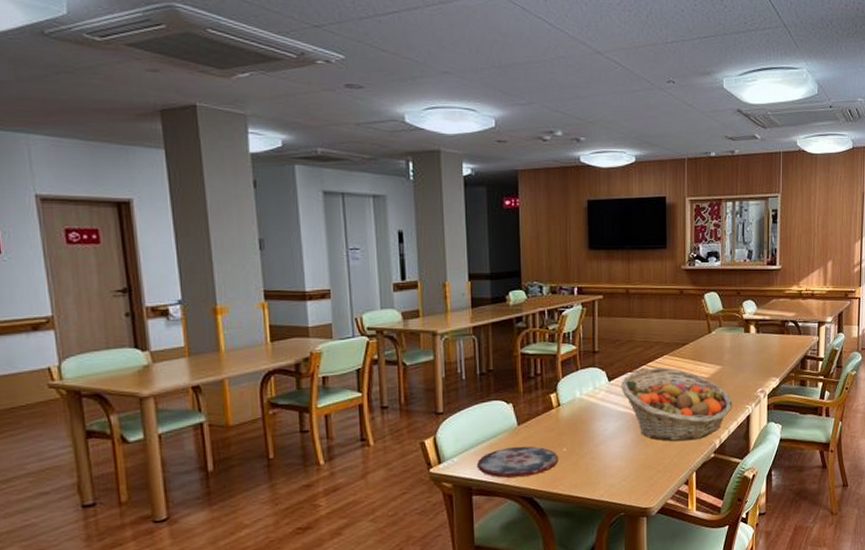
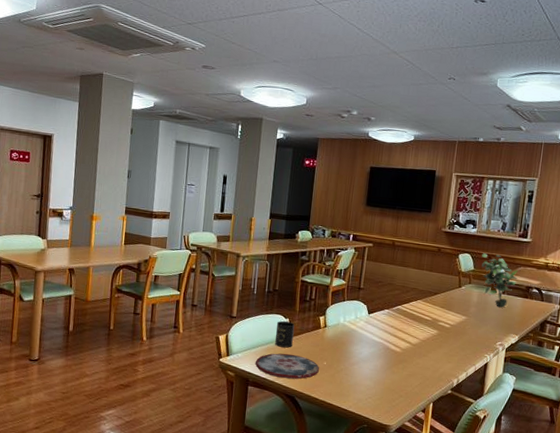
mug: none [497,406,521,441] -> present [275,320,295,348]
fruit basket: present [621,367,732,442] -> none [378,309,473,376]
potted plant: none [730,289,771,349] -> present [482,253,519,308]

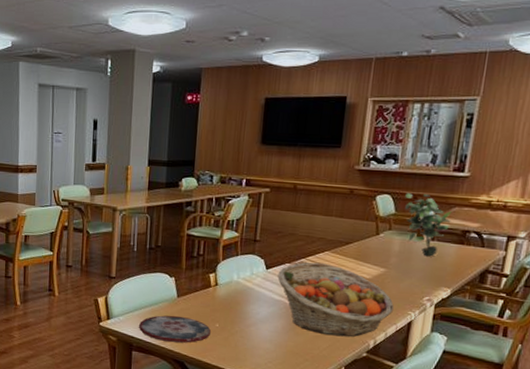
mug: present [275,320,295,348] -> none [160,279,181,309]
fruit basket: none [378,309,473,376] -> present [277,262,394,337]

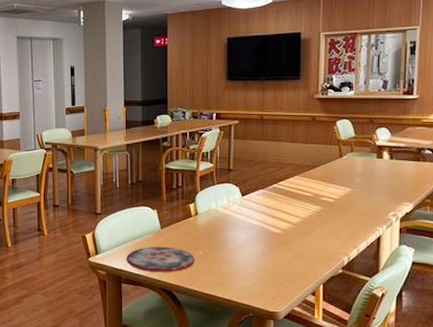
fruit basket: present [277,262,394,337] -> none [253,186,362,256]
potted plant: present [405,193,452,257] -> none [362,117,407,174]

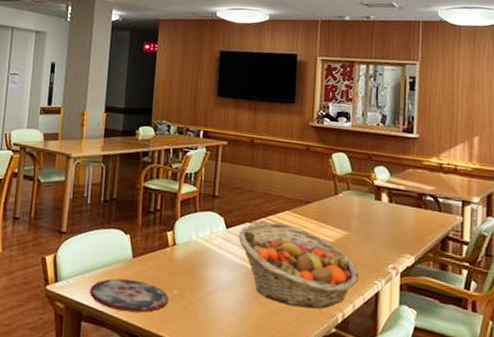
fruit basket: none [253,186,362,256] -> present [238,222,359,309]

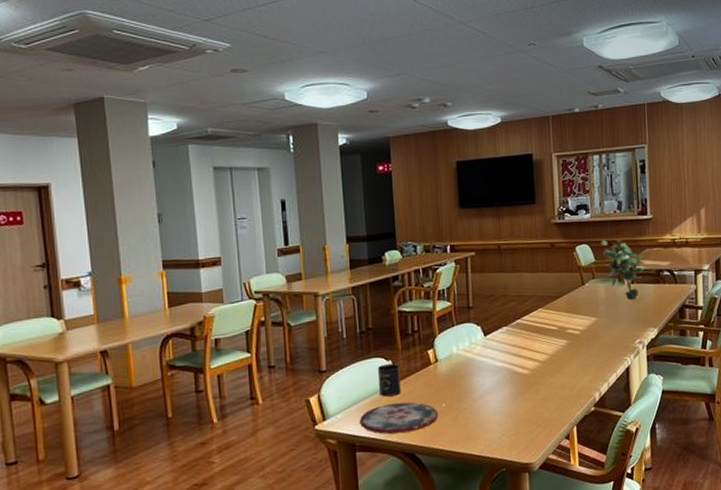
mug: none [113,237,137,272] -> present [377,363,401,397]
fruit basket: present [238,222,359,309] -> none [496,320,611,396]
potted plant: none [360,152,407,220] -> present [601,239,645,300]

